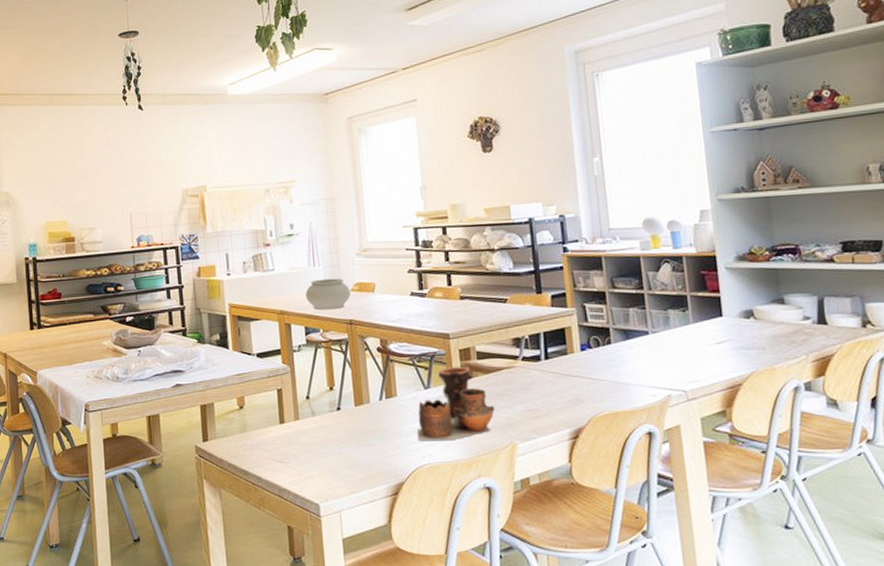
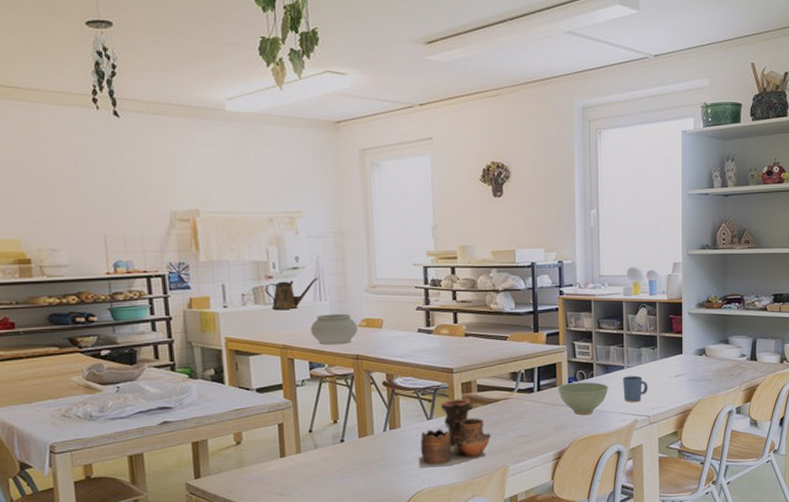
watering can: none [263,243,312,277] -> present [264,277,318,311]
bowl: none [568,349,631,388] -> present [557,382,609,416]
mug: none [648,342,682,374] -> present [623,375,648,402]

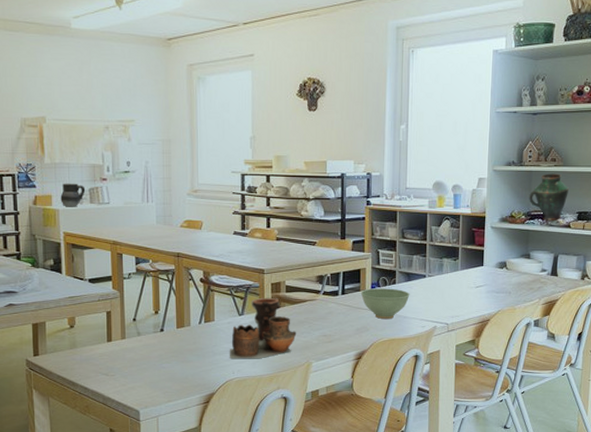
ceramic jug: none [219,282,249,310] -> present [60,183,86,207]
watering can: present [264,277,318,311] -> none [99,181,147,210]
clay pot: present [310,313,358,345] -> none [138,215,180,243]
mug: present [623,375,648,402] -> none [423,284,448,309]
ceramic vessel: none [725,255,763,304] -> present [529,173,569,221]

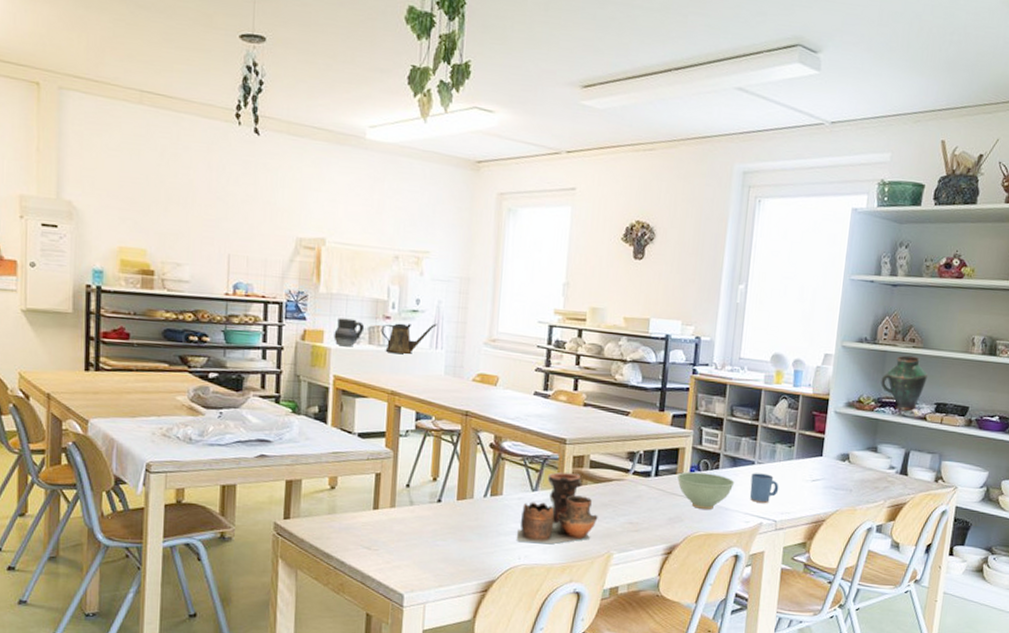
watering can: none [99,181,147,210] -> present [380,323,437,355]
mug: none [423,284,448,309] -> present [749,473,779,503]

